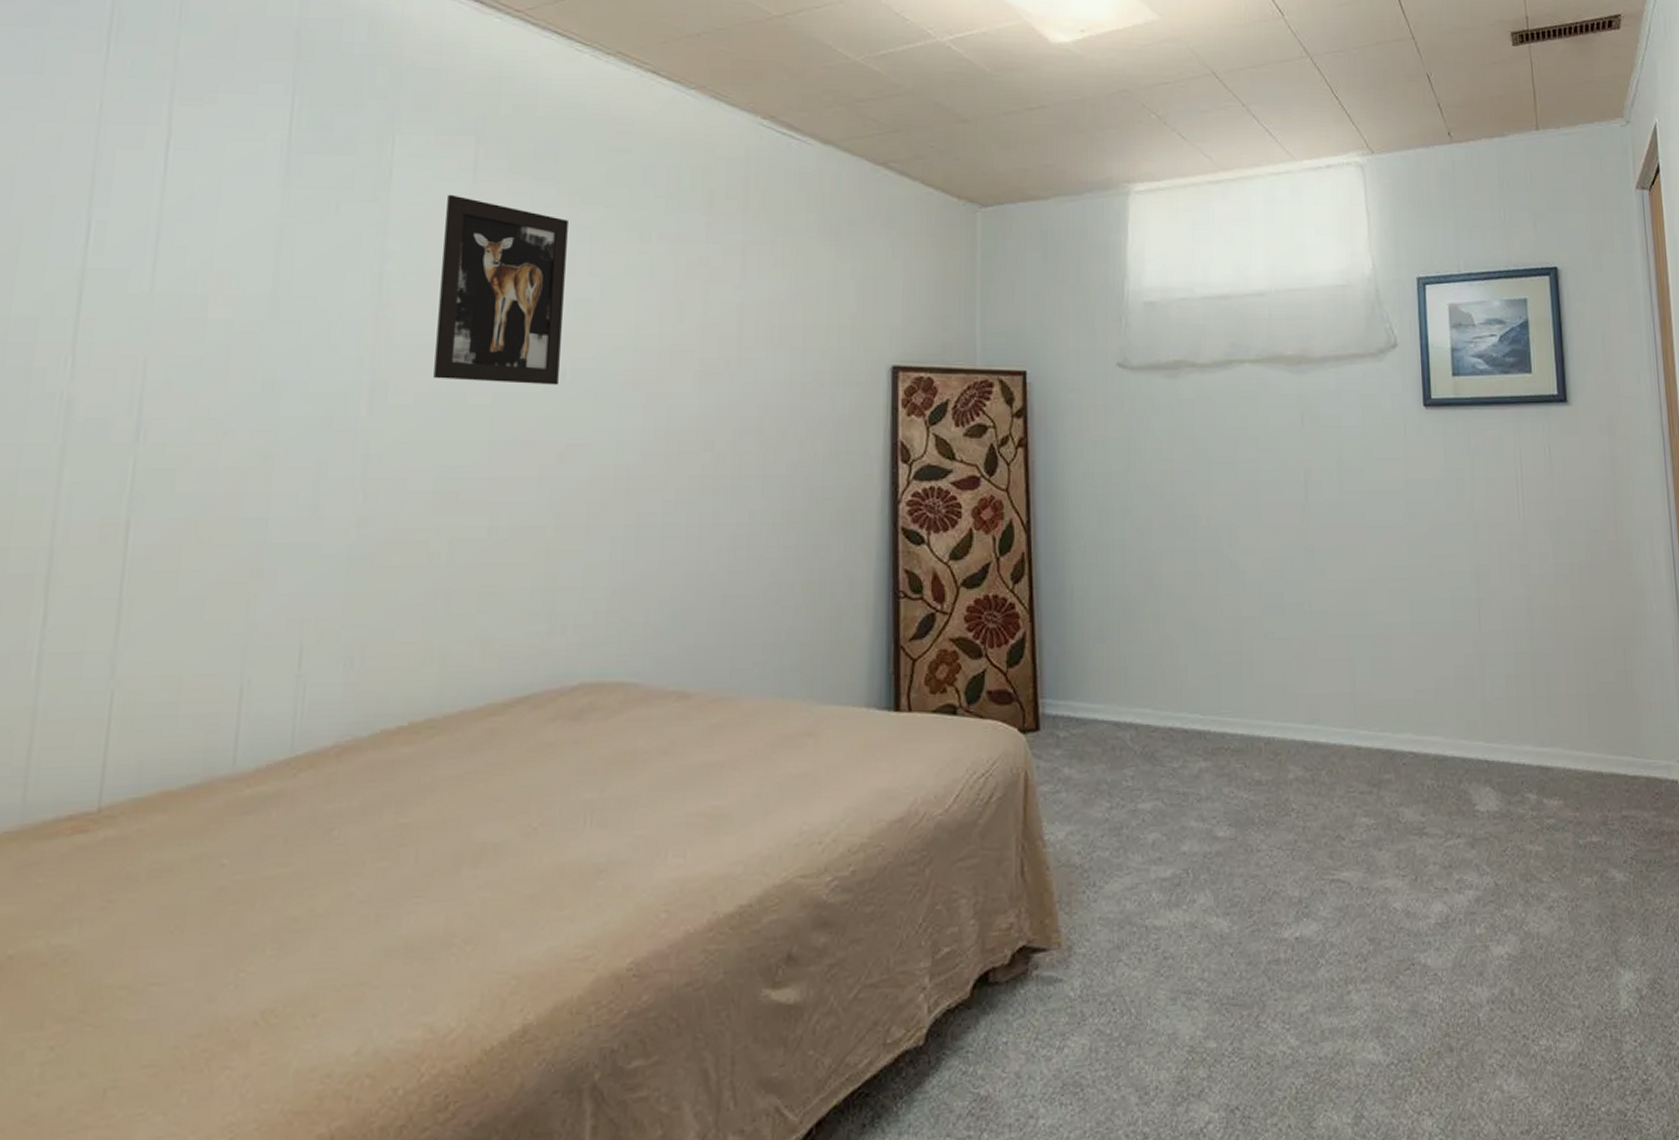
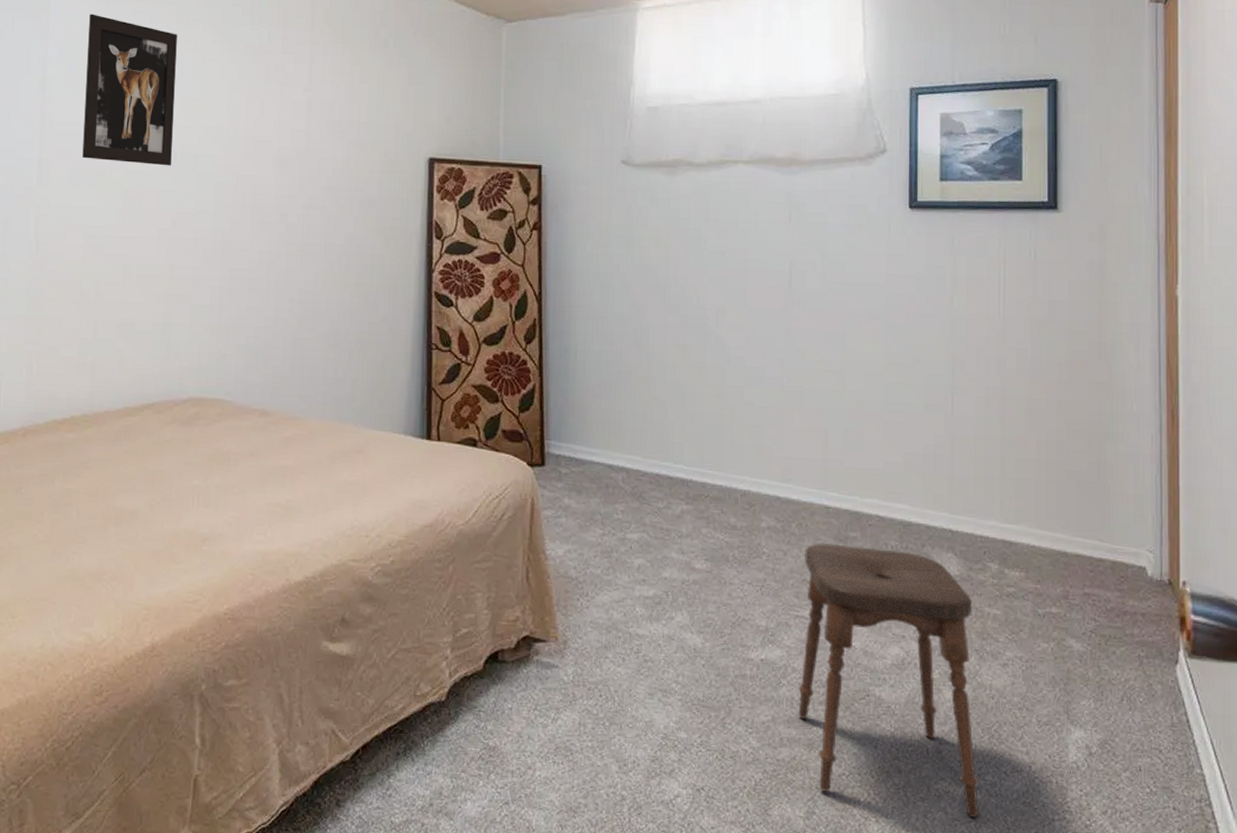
stool: none [1337,790,1535,1092] -> present [798,543,979,818]

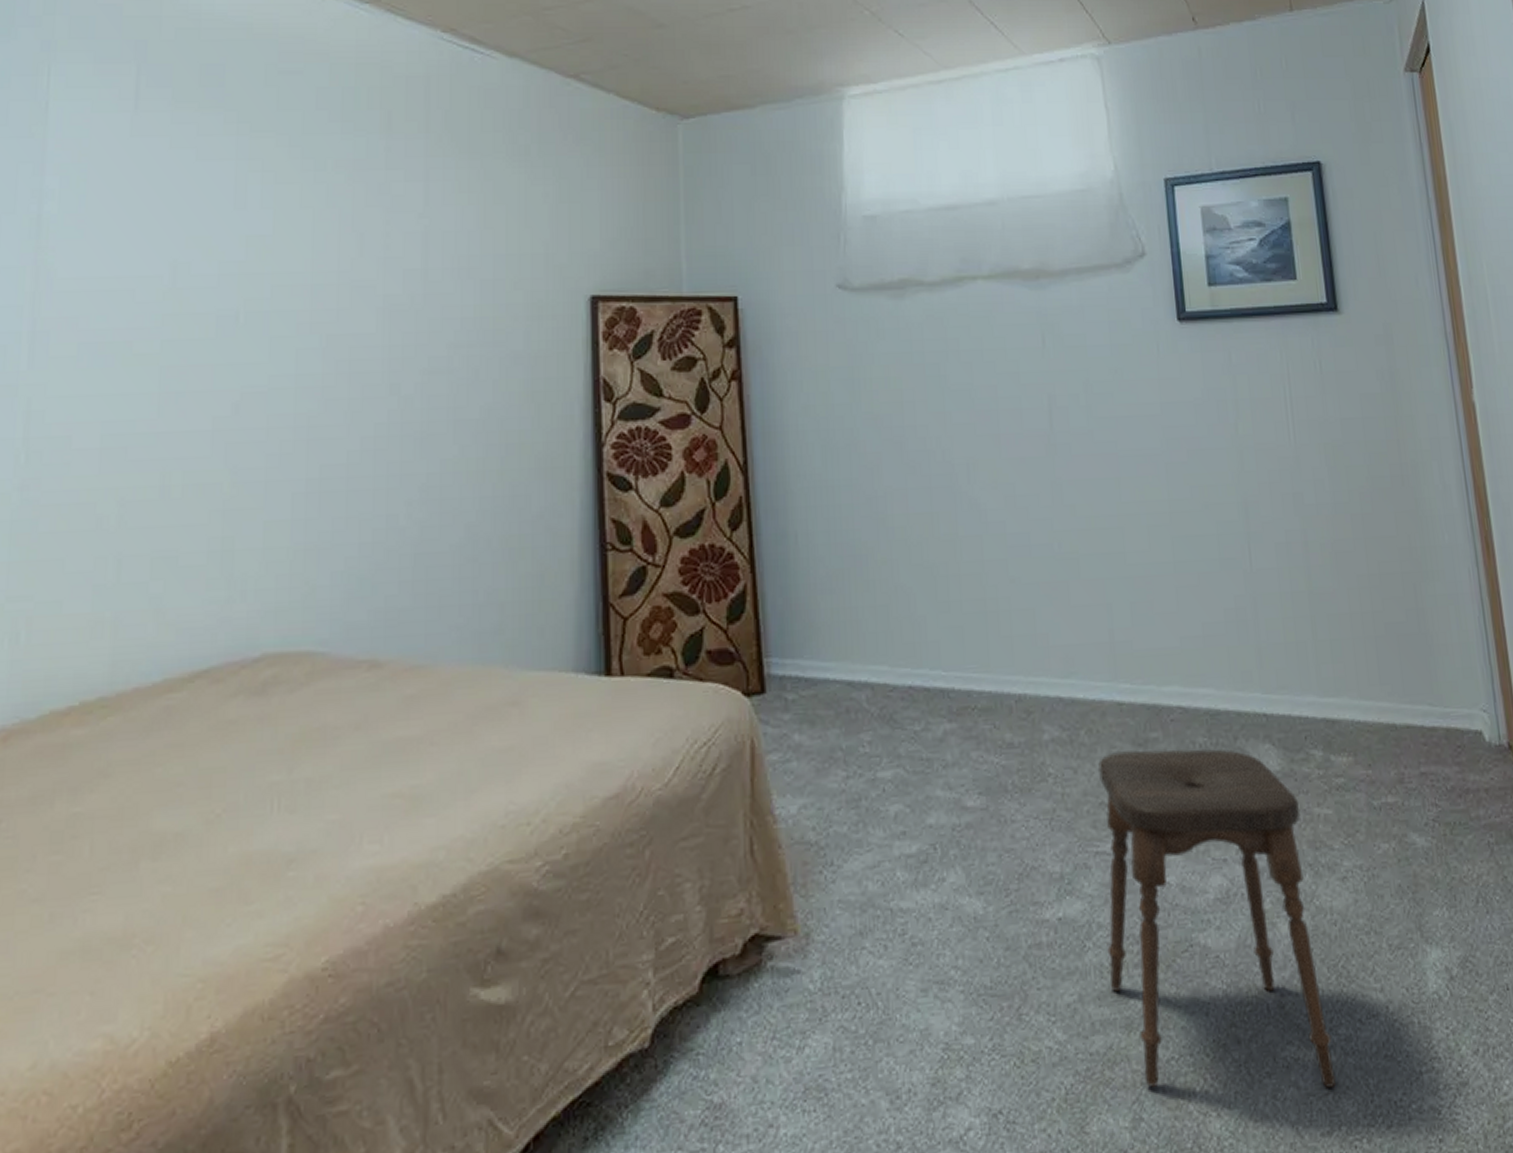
wall art: present [82,14,177,166] -> none [98,127,237,330]

